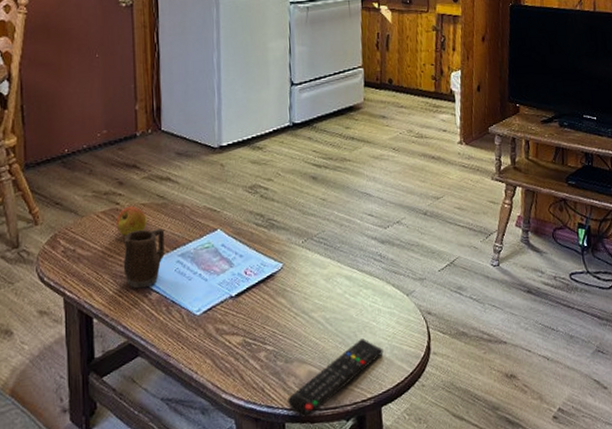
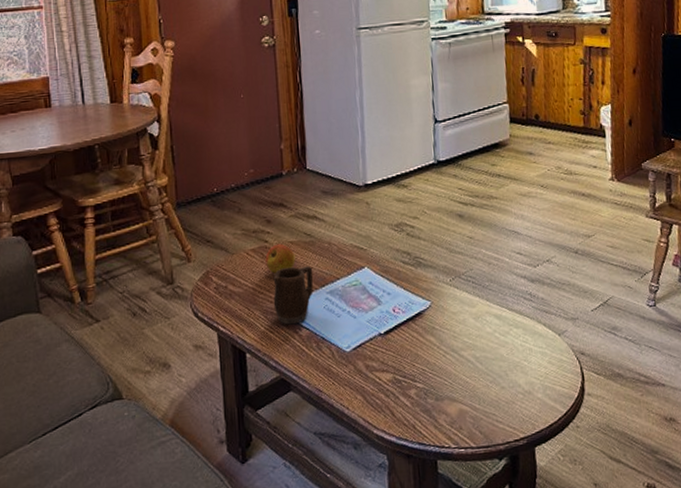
remote control: present [287,337,384,418] -> none [438,377,536,456]

